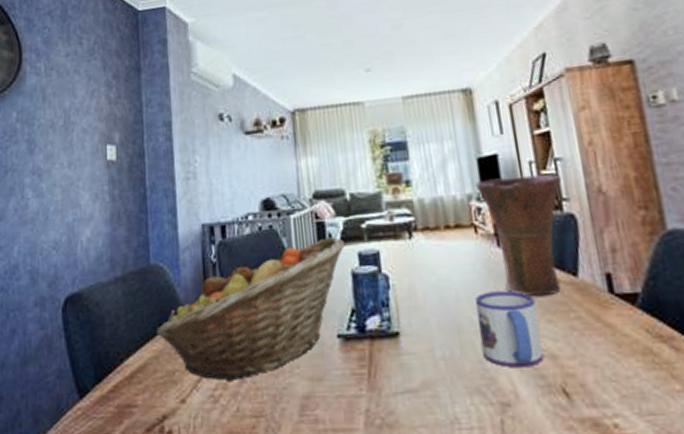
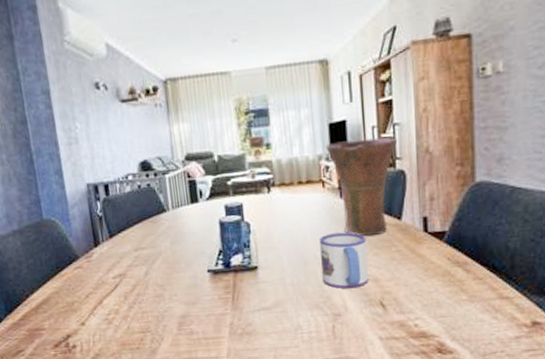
fruit basket: present [156,237,344,382] -> none [55,192,213,309]

